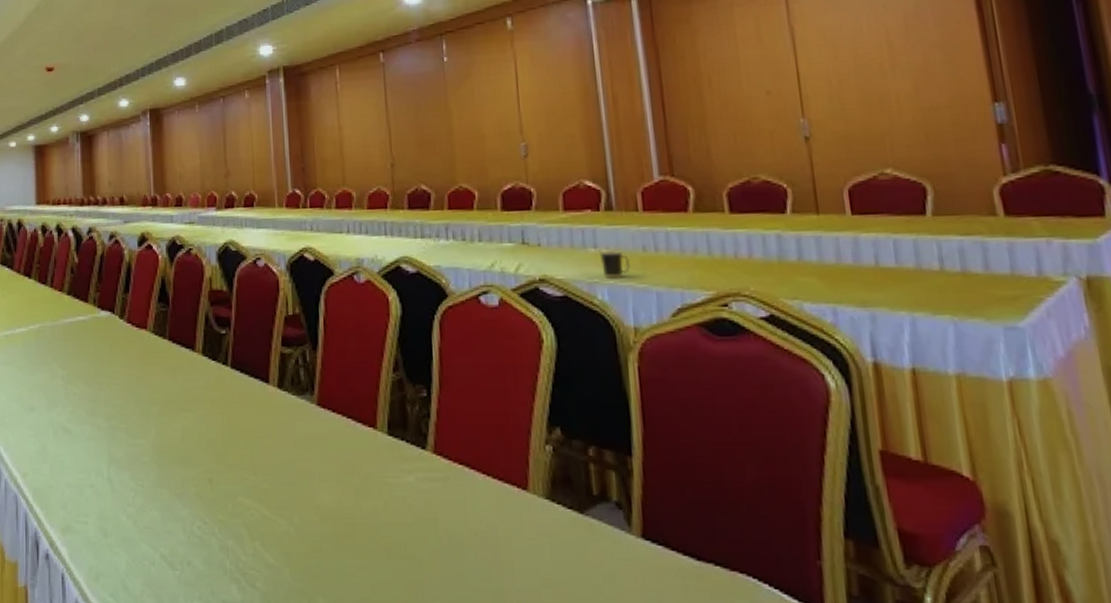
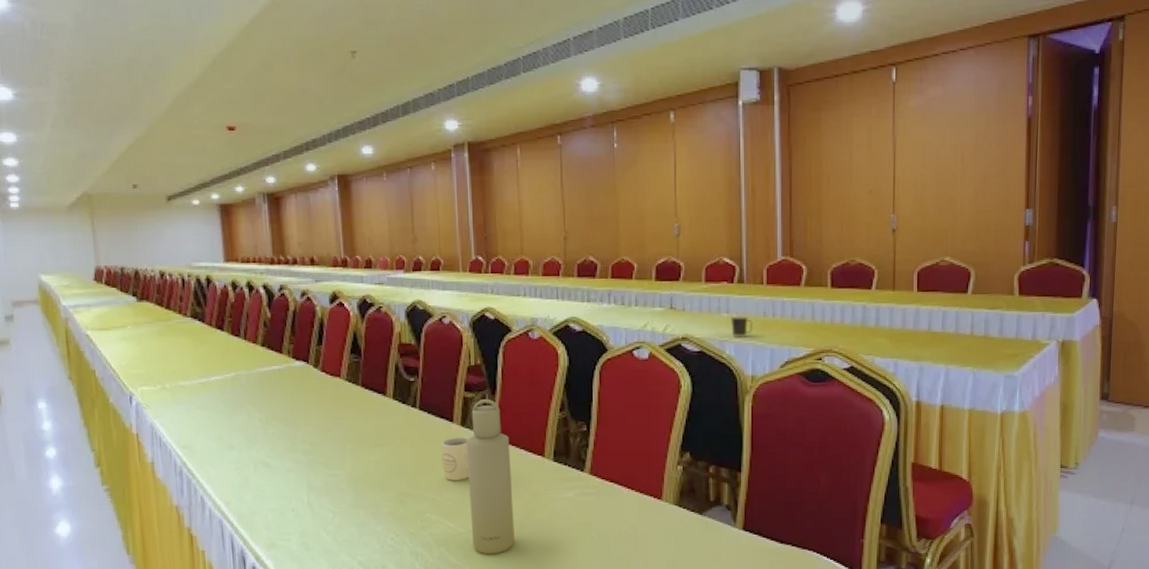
mug: none [255,401,288,456] -> present [441,437,469,481]
bottle: none [284,355,343,554] -> present [466,398,515,554]

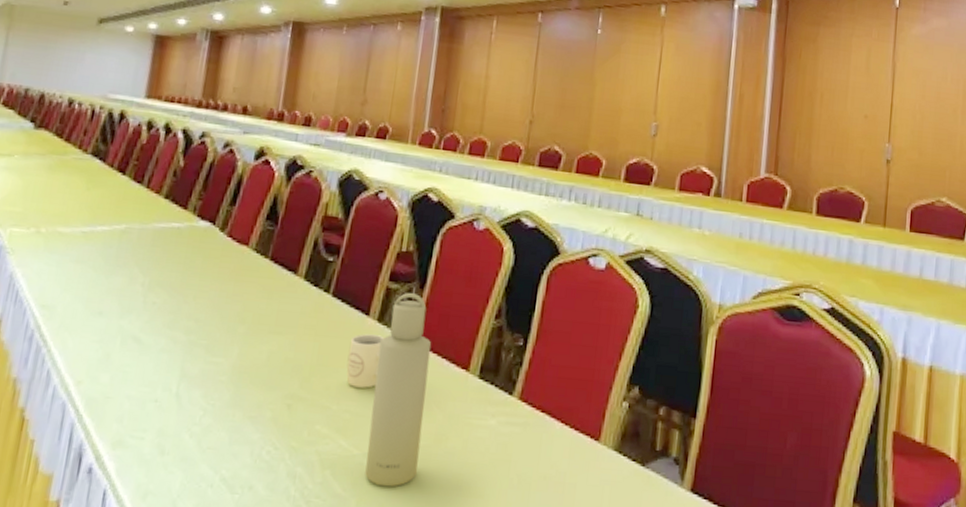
mug: present [730,315,753,339] -> none [701,232,726,260]

